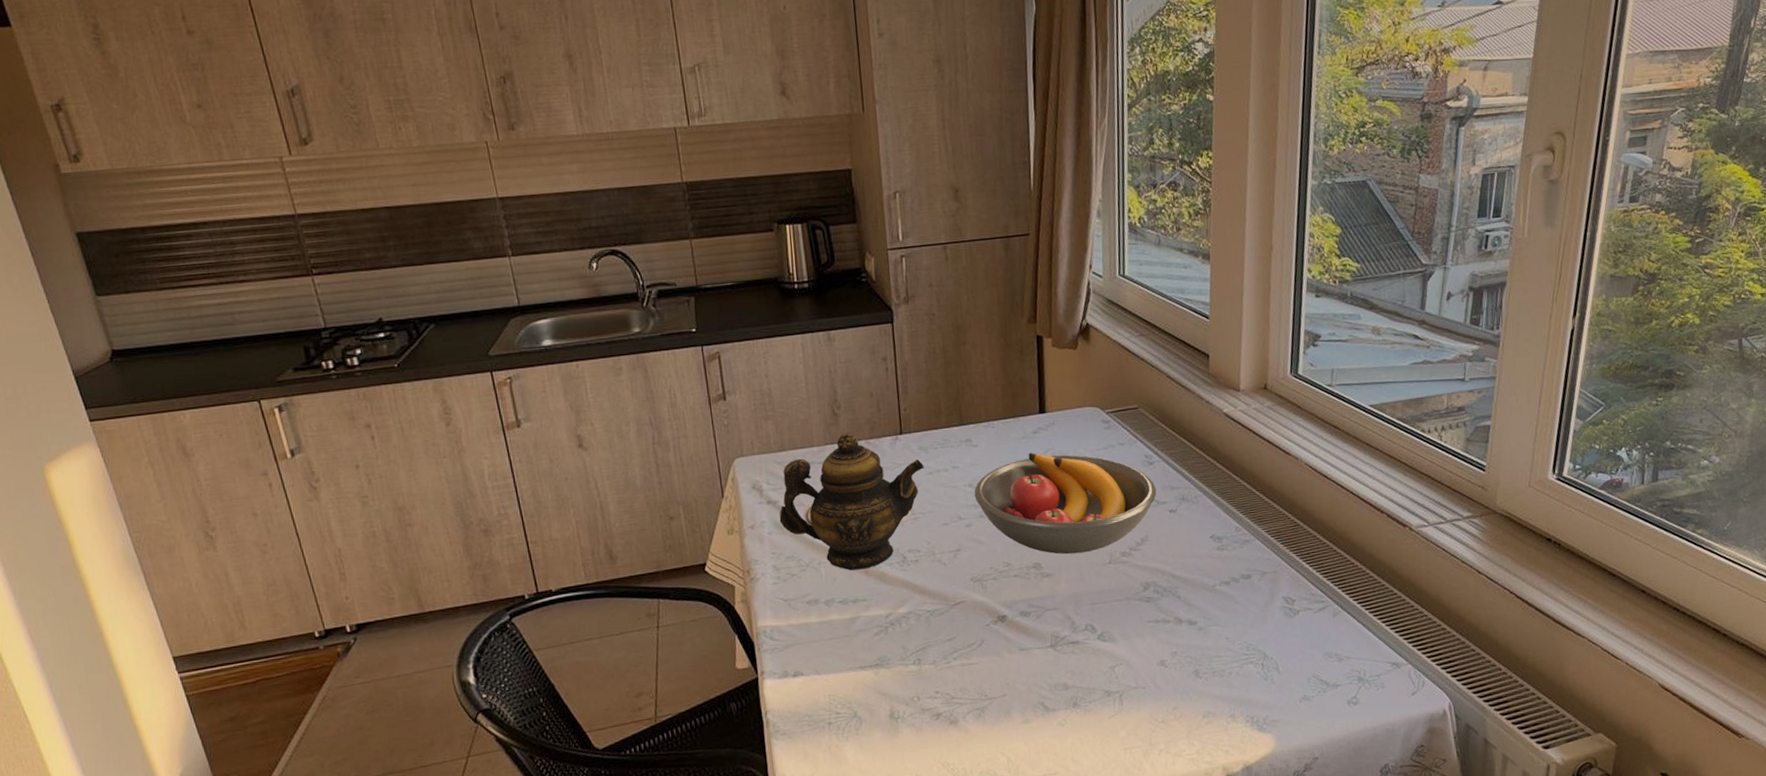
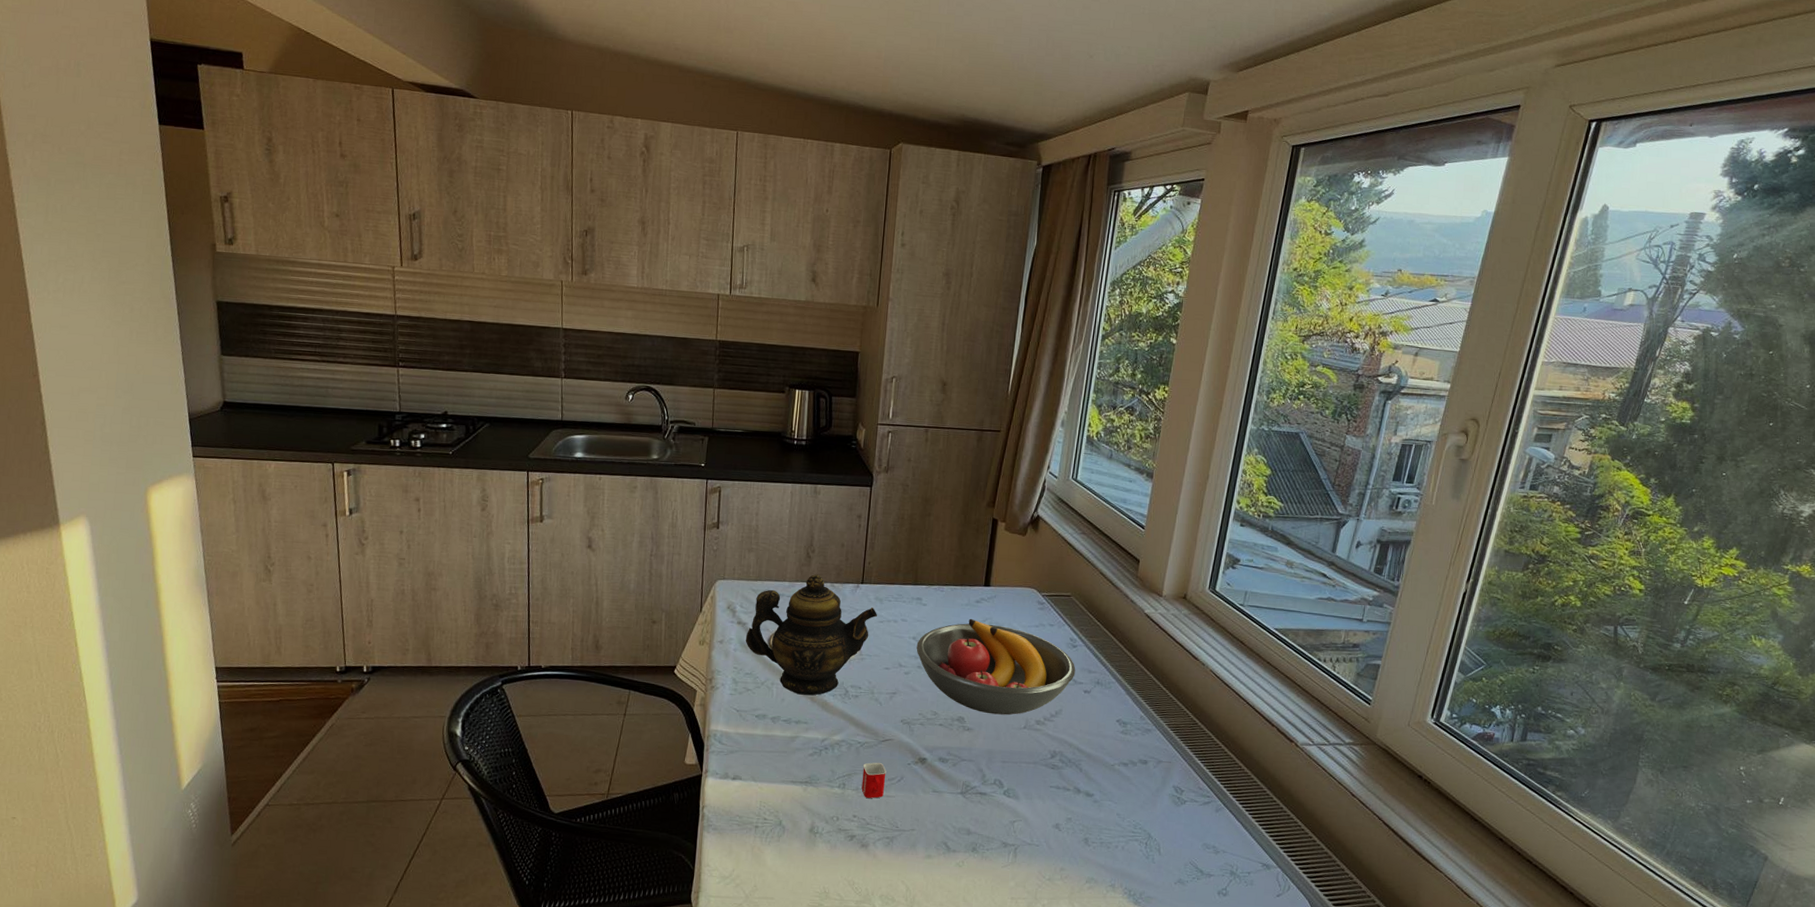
mug: none [937,628,965,670] -> present [861,762,886,798]

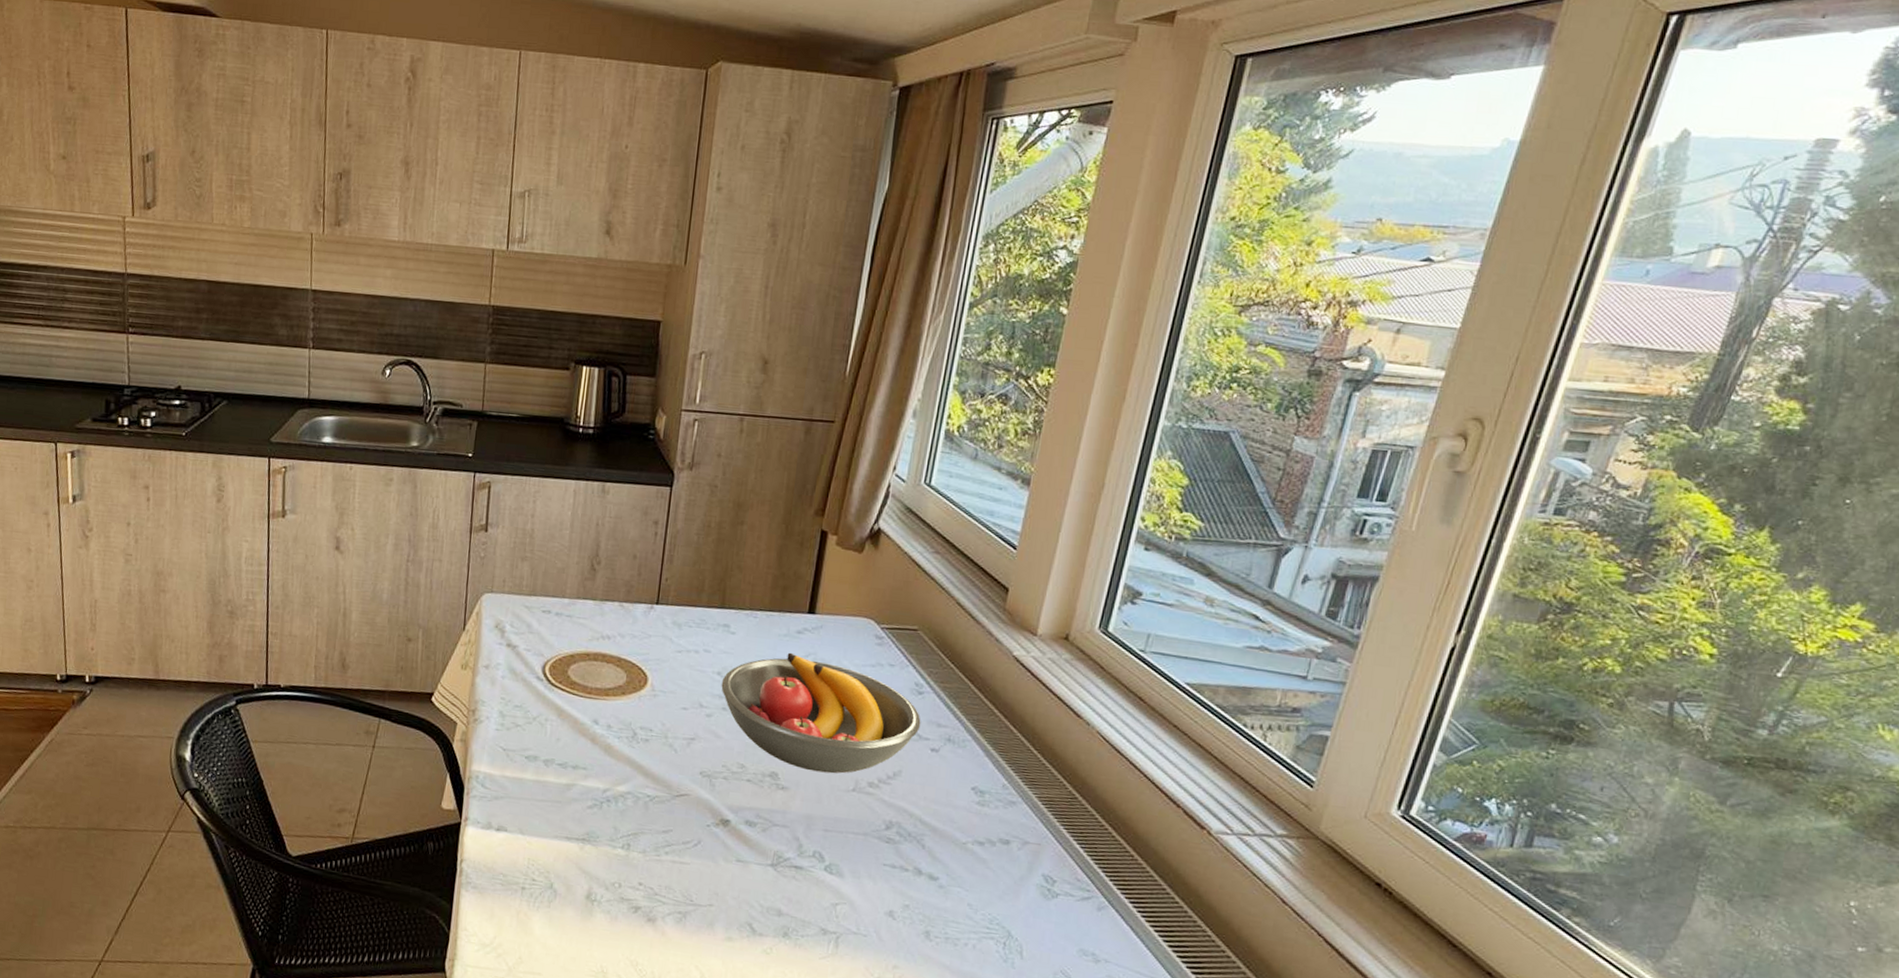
teapot: present [745,574,877,696] -> none [515,591,675,737]
mug: present [861,762,886,798] -> none [649,821,681,864]

